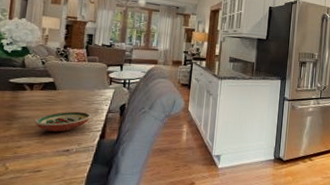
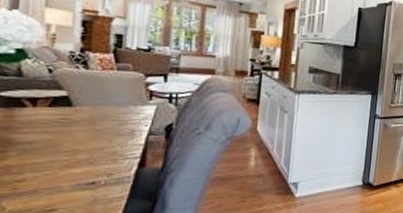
decorative bowl: present [33,111,92,132] -> none [40,133,126,160]

